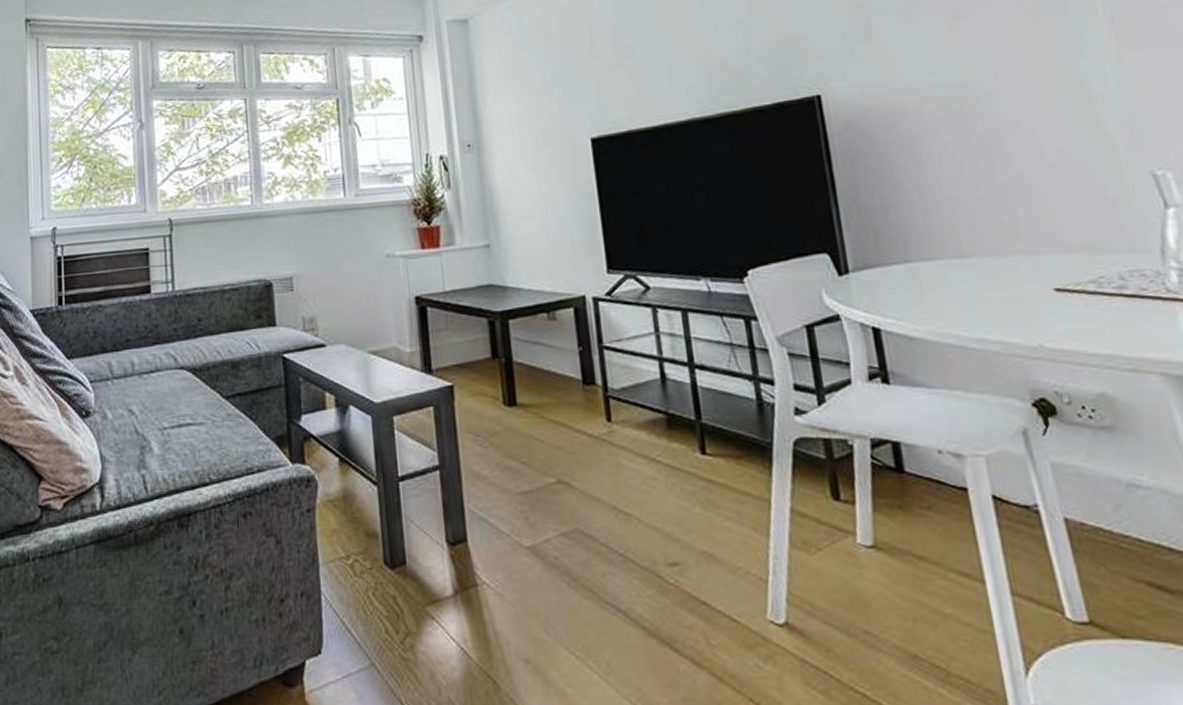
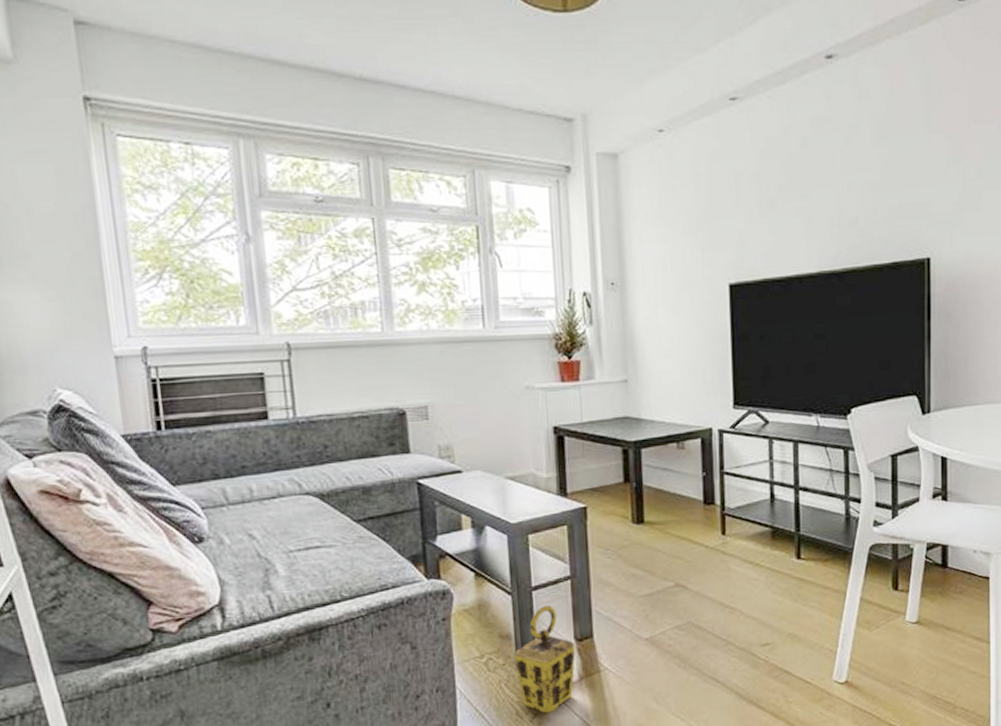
lantern: none [382,499,449,634] -> present [514,605,576,713]

